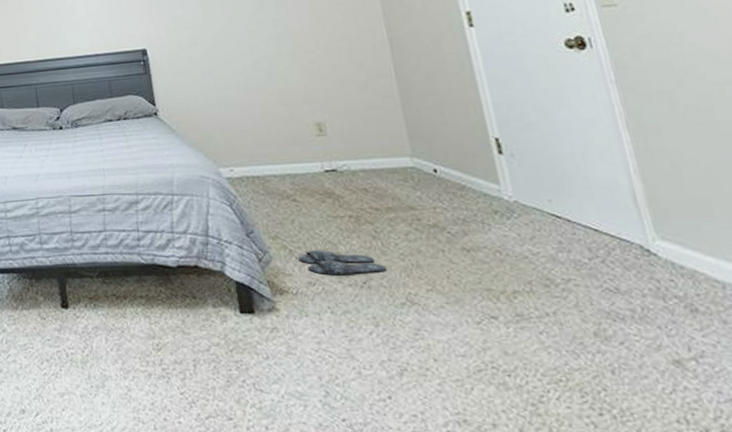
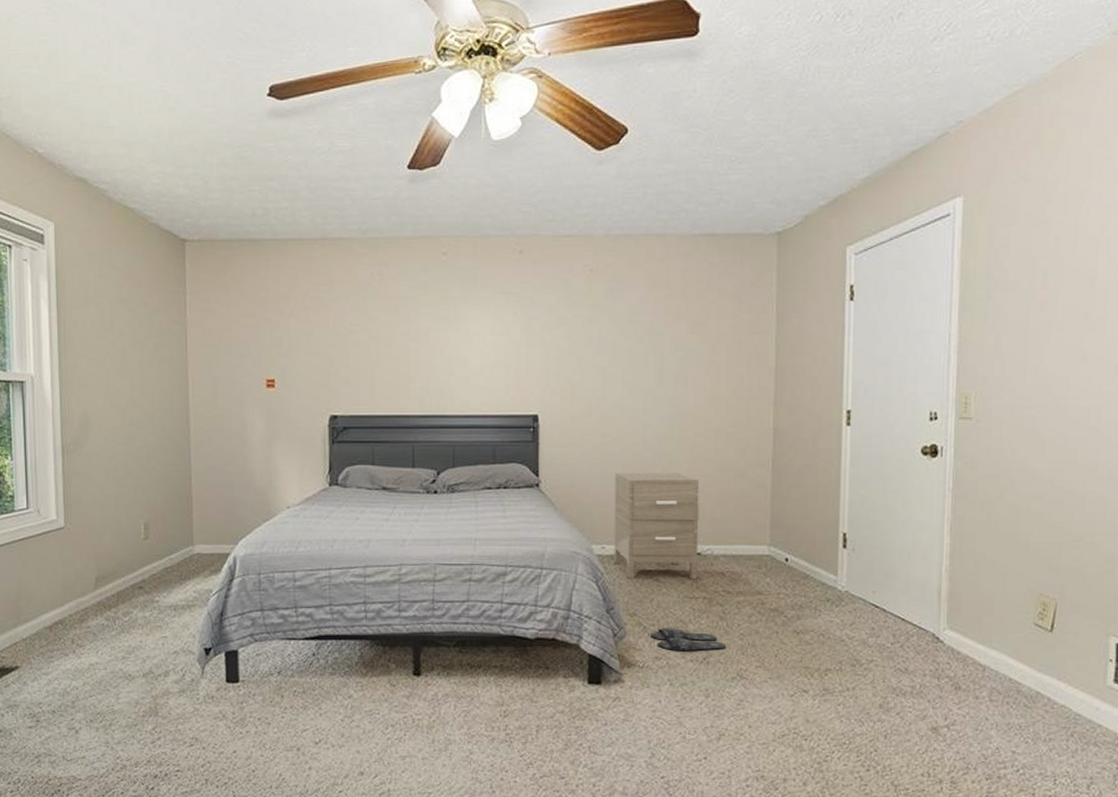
nightstand: none [230,91,338,201] -> present [614,473,699,580]

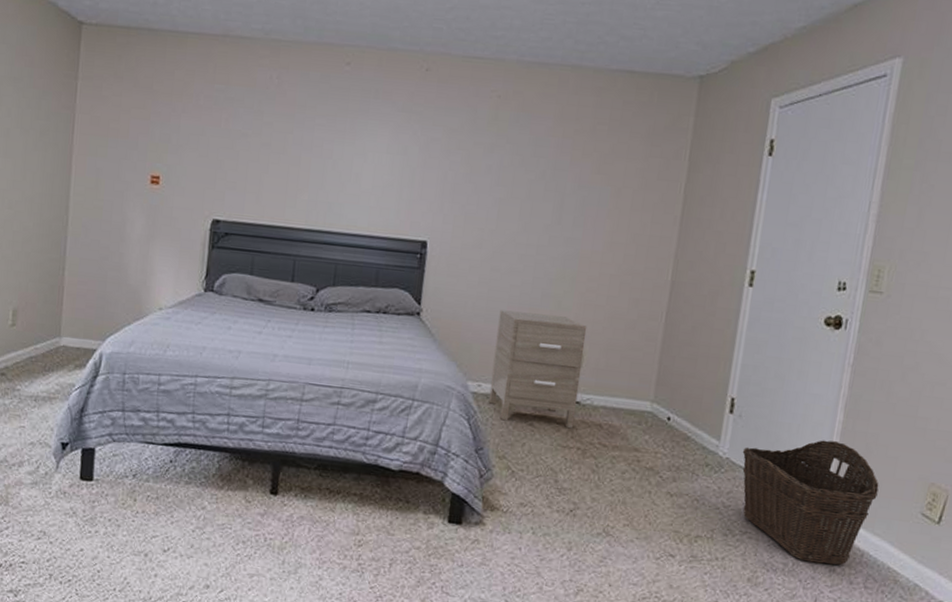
slippers: present [650,628,726,652] -> none [518,474,595,504]
wicker basket: none [860,564,991,683] -> present [742,440,879,566]

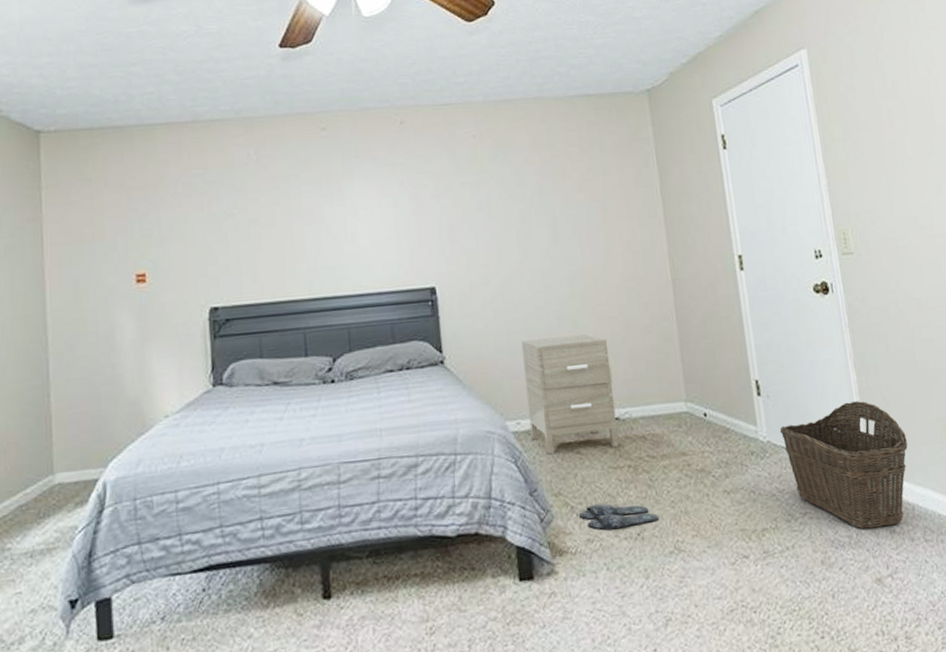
slippers: none [518,474,595,504] -> present [579,503,658,531]

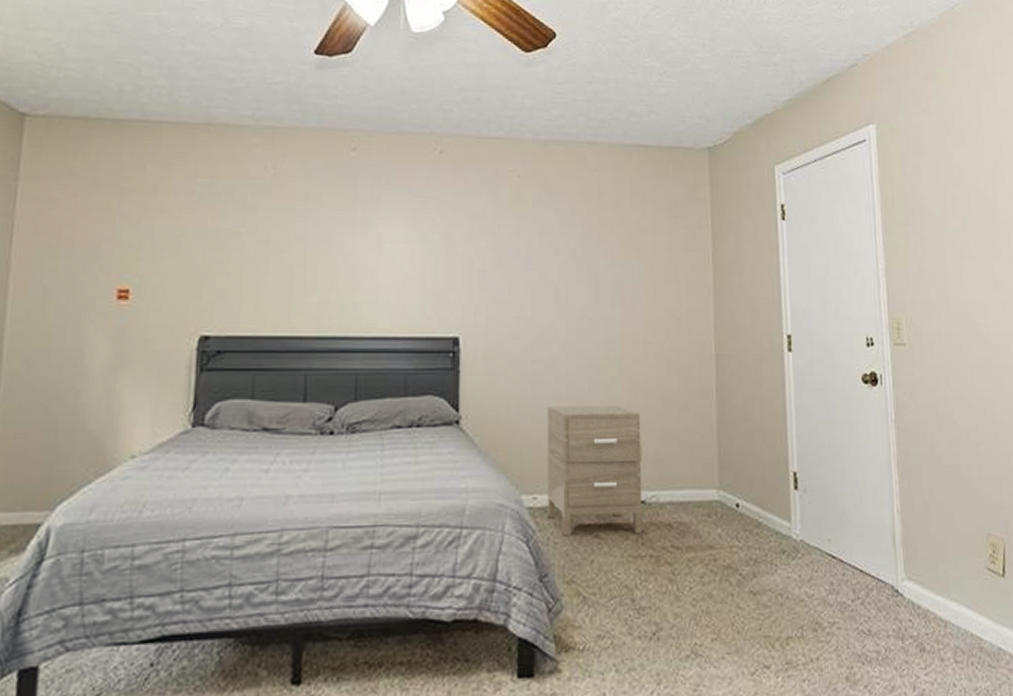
slippers: present [579,503,658,531] -> none [591,596,677,627]
wicker basket: present [779,401,908,529] -> none [814,504,945,645]

